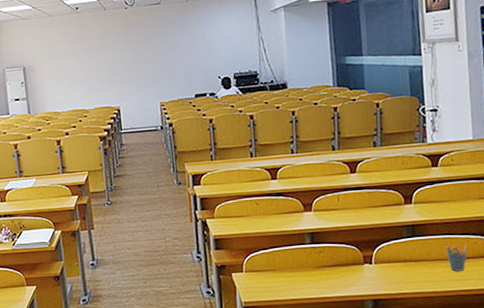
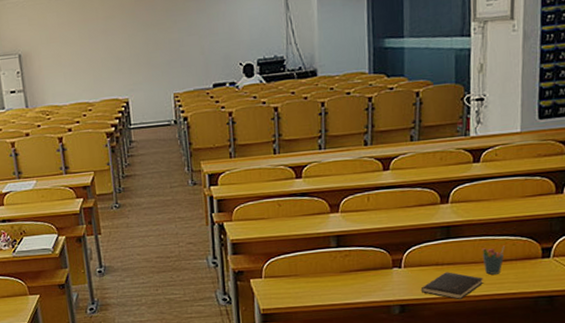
hardcover book: none [391,268,449,296] -> present [420,272,483,300]

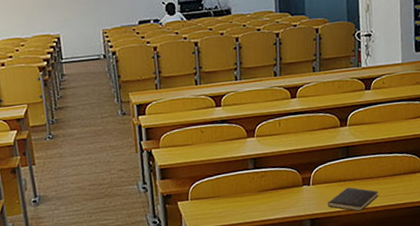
pen holder: present [482,245,505,275] -> none [376,162,394,188]

